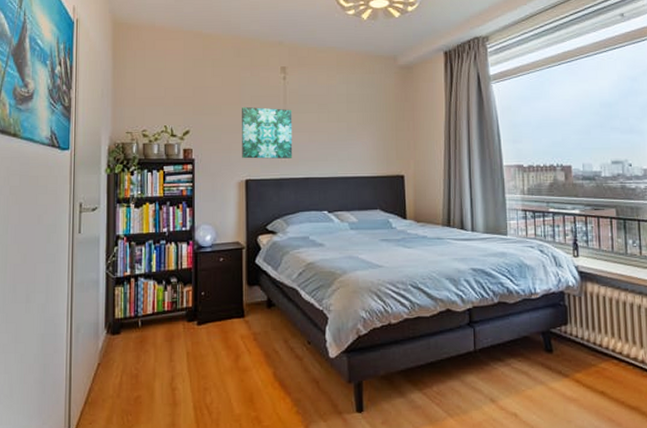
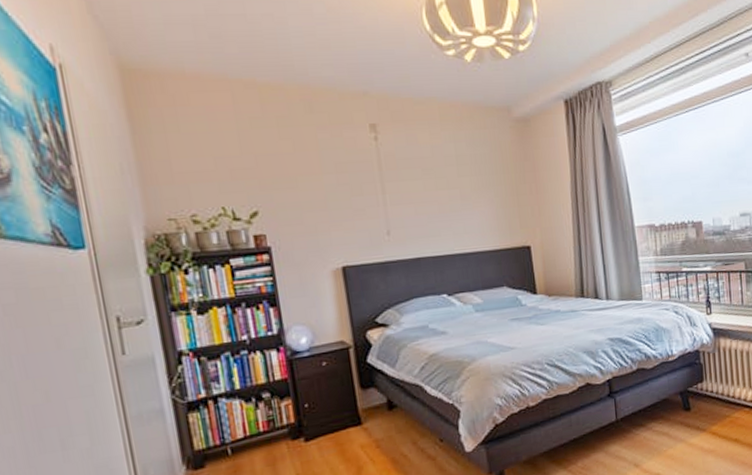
wall art: present [242,106,293,159] -> none [325,176,398,242]

